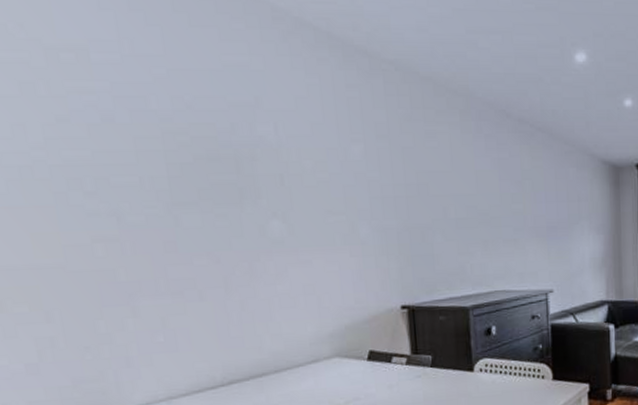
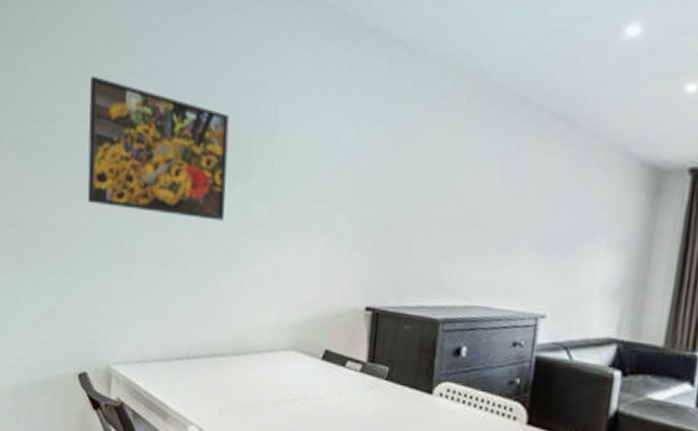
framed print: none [34,95,238,243] -> present [87,75,230,221]

